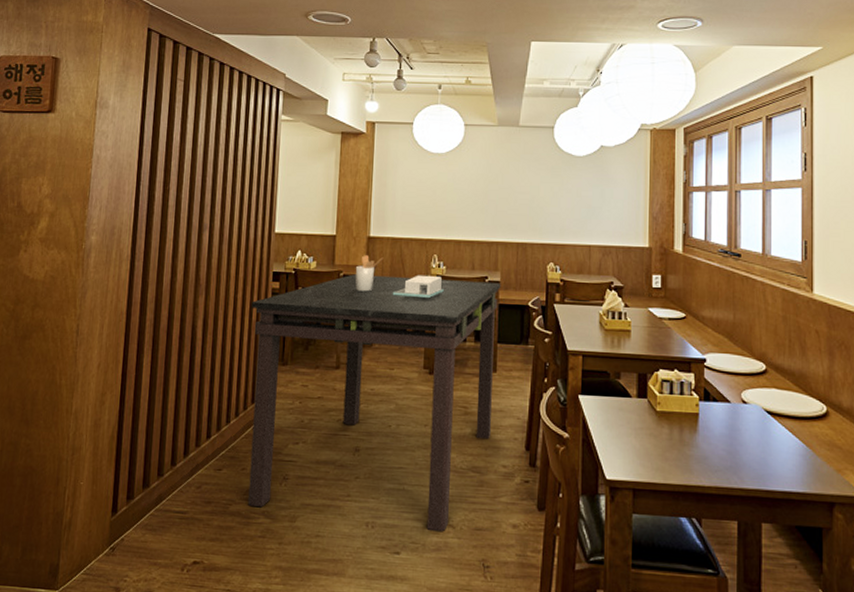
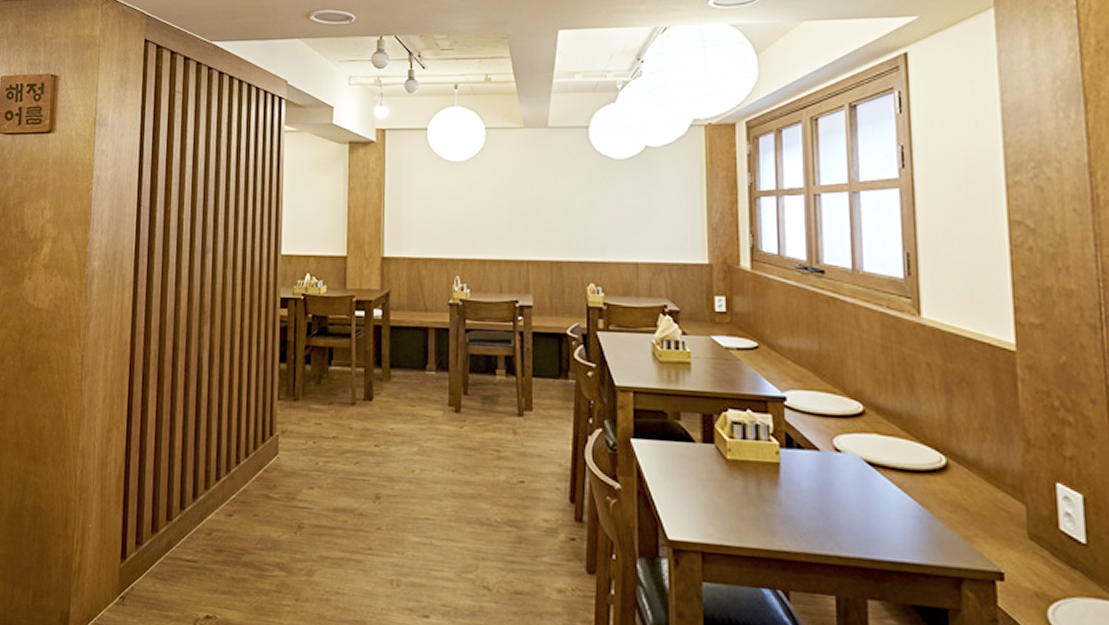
dining table: present [248,274,501,532] -> none [258,299,534,595]
utensil holder: present [355,255,384,292] -> none [369,278,400,319]
tissue box: present [392,275,444,298] -> none [410,299,468,325]

